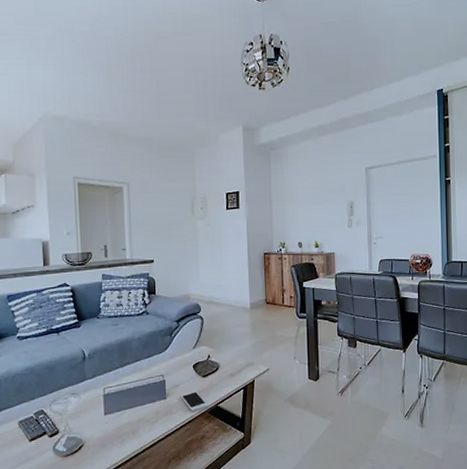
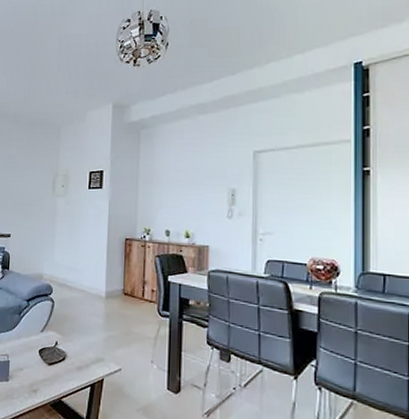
cell phone: present [180,390,209,411] -> none [23,377,51,401]

